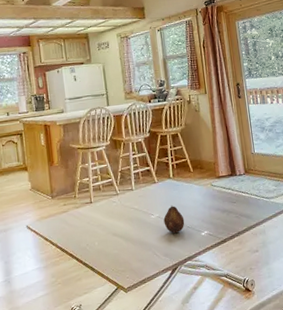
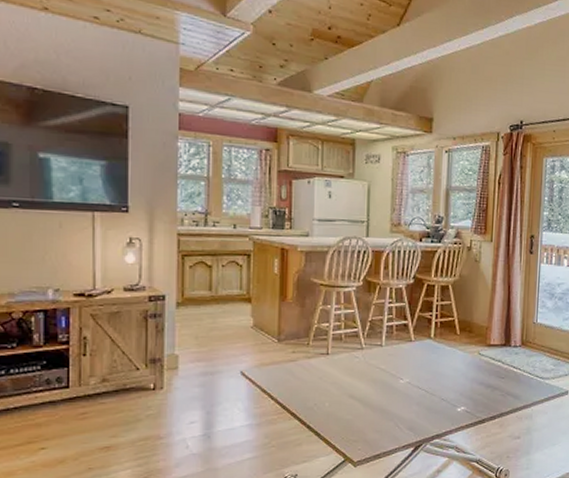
fruit: present [163,205,185,233] -> none [414,370,440,404]

